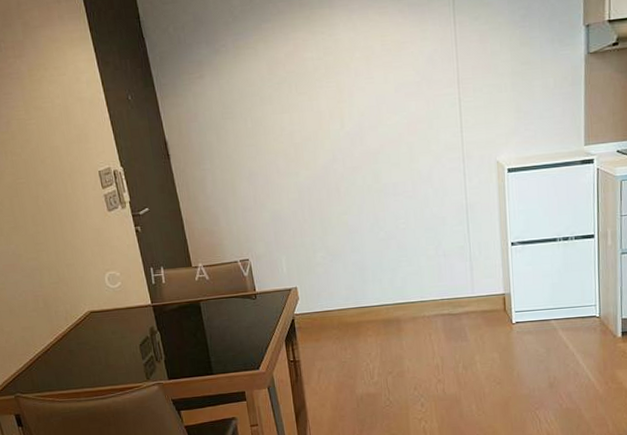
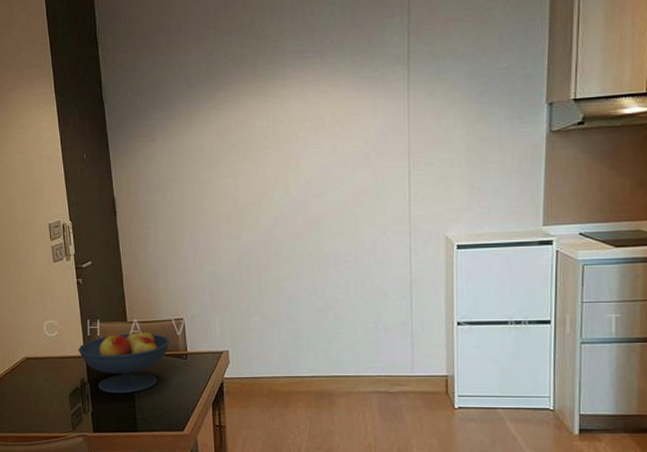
fruit bowl: none [144,272,238,340] -> present [78,328,170,394]

